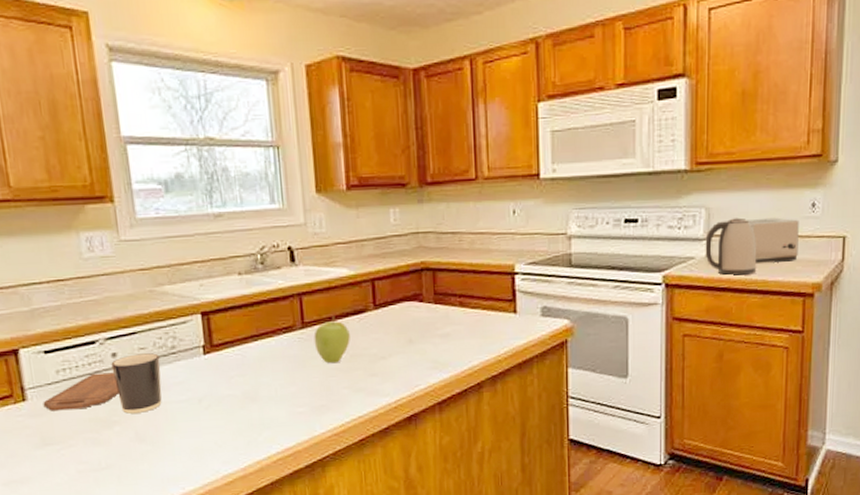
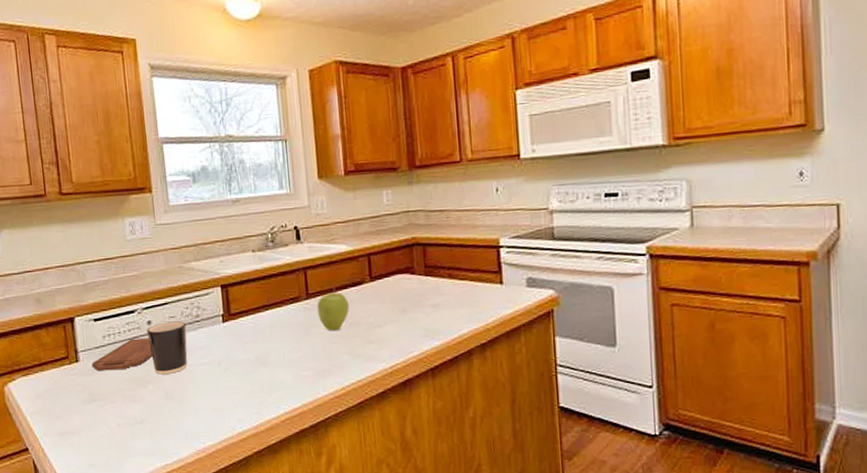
kettle: present [705,217,757,276] -> none [688,188,745,246]
toaster: present [747,217,799,263] -> none [731,187,788,233]

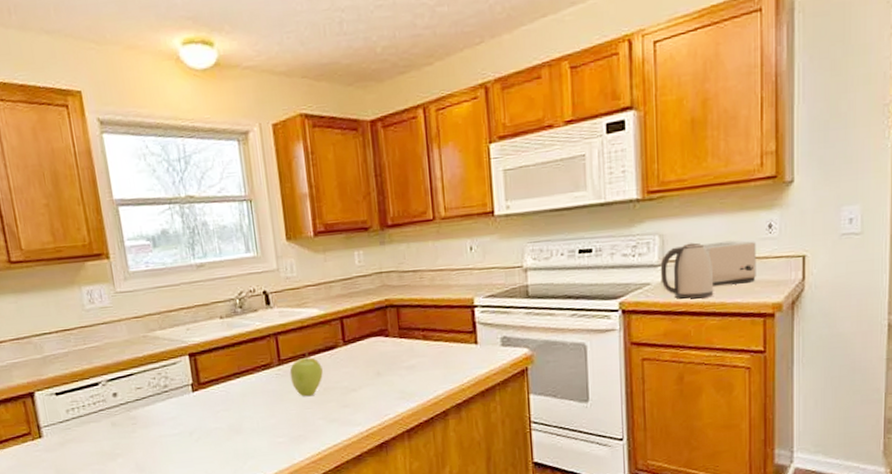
cutting board: present [91,338,153,371] -> none [56,410,121,446]
mug: present [147,321,188,374] -> none [112,392,158,447]
kettle: none [688,188,745,246] -> present [660,242,714,300]
toaster: none [731,187,788,233] -> present [702,240,756,286]

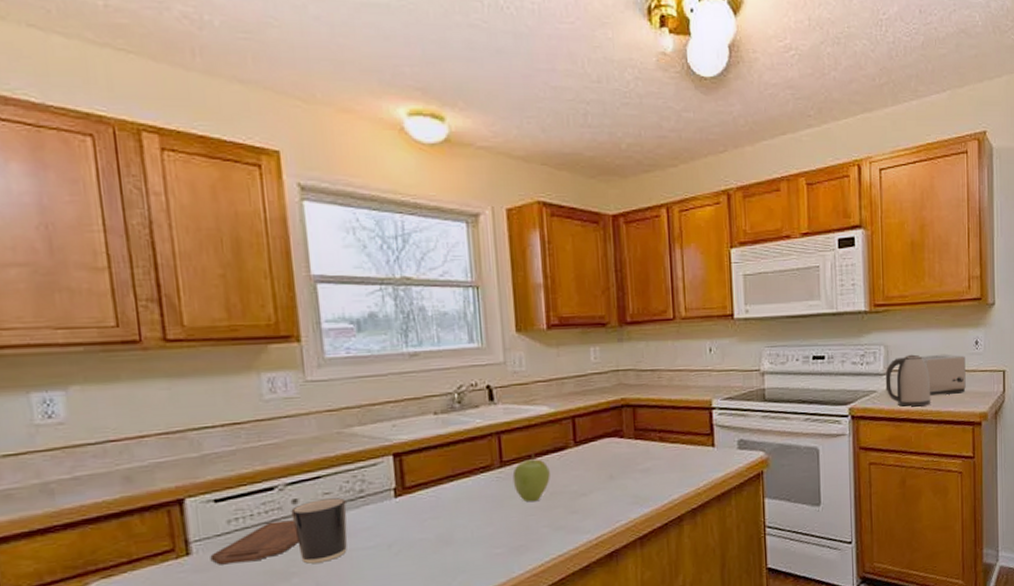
cutting board: none [56,410,121,446] -> present [210,520,299,565]
mug: none [112,392,158,447] -> present [291,497,348,564]

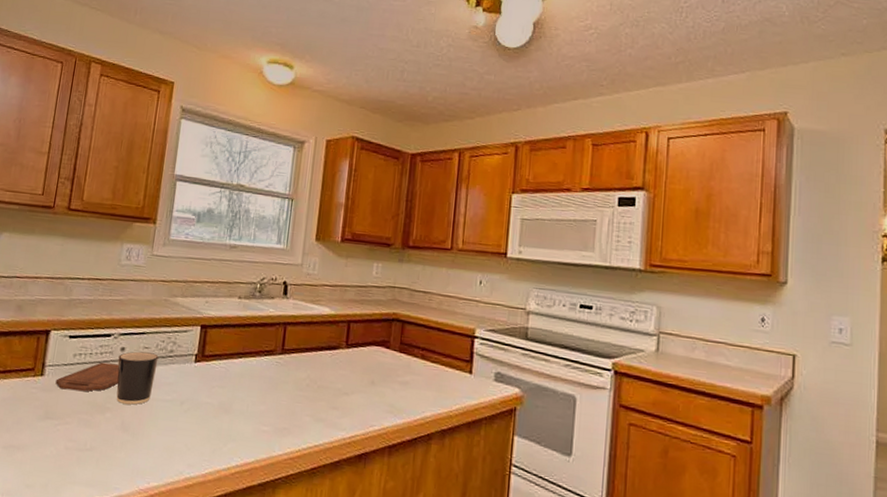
fruit: present [512,454,550,502] -> none [288,347,321,391]
kettle: present [885,354,931,407] -> none [655,319,706,377]
toaster: present [921,353,966,396] -> none [697,324,748,371]

